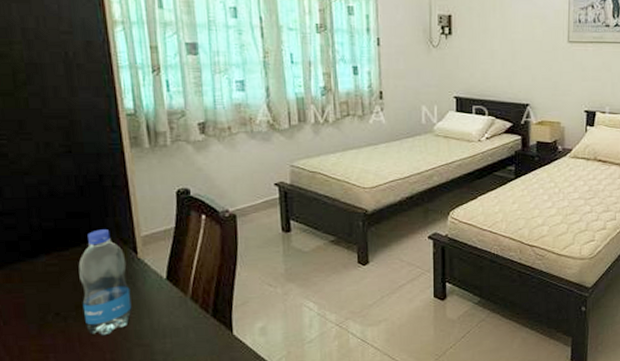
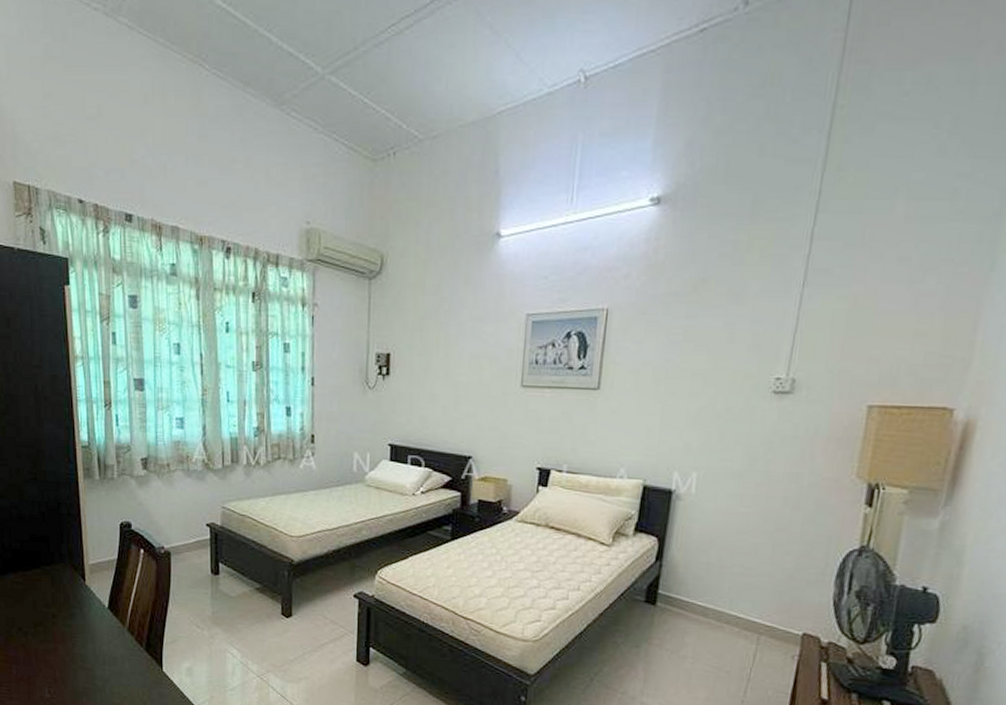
bottle: present [78,229,132,336] -> none [38,554,79,655]

